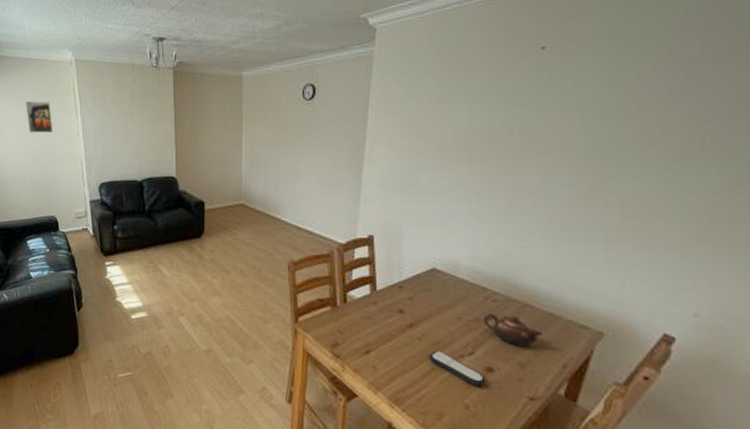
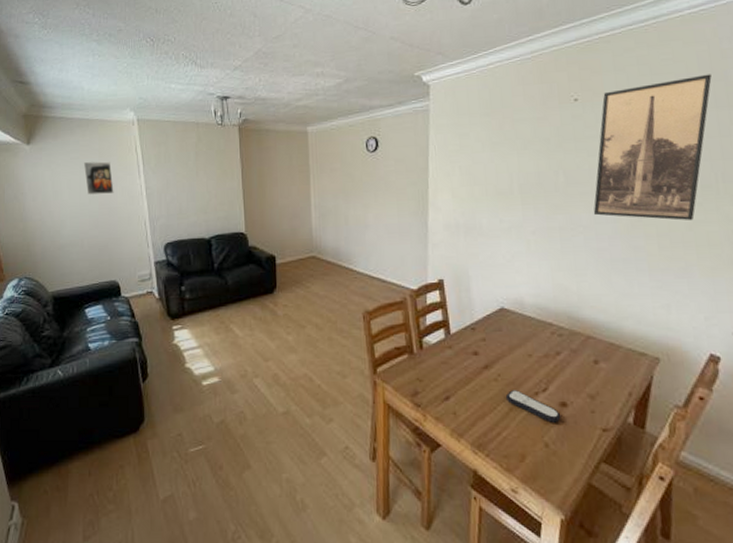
teapot: present [483,313,543,347] -> none [552,348,607,379]
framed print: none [547,20,717,188] -> present [593,74,712,221]

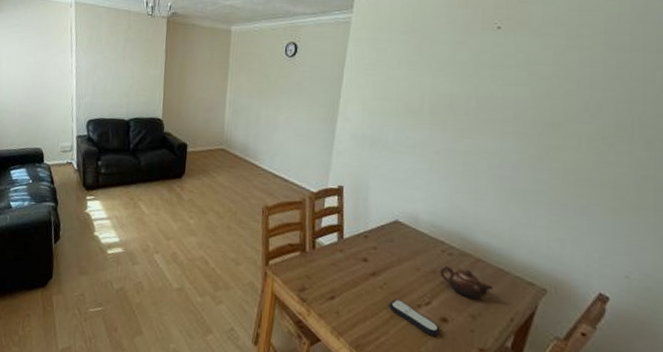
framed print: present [84,161,114,195] -> none [22,37,48,68]
teapot: none [552,348,607,379] -> present [440,266,493,300]
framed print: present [593,74,712,221] -> none [500,16,644,160]

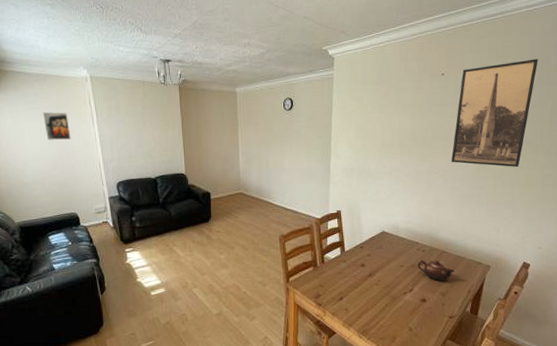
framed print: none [22,37,48,68] -> present [43,112,71,140]
remote control: present [388,299,440,336] -> none [383,291,422,314]
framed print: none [500,16,644,160] -> present [451,59,538,167]

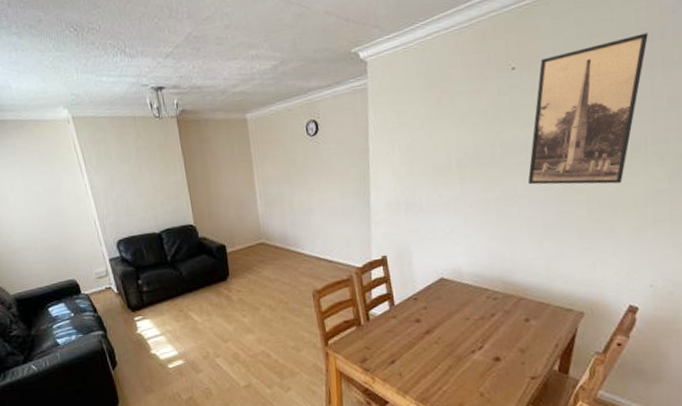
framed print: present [43,112,71,140] -> none [25,163,60,198]
teapot: present [417,260,455,282] -> none [488,309,537,335]

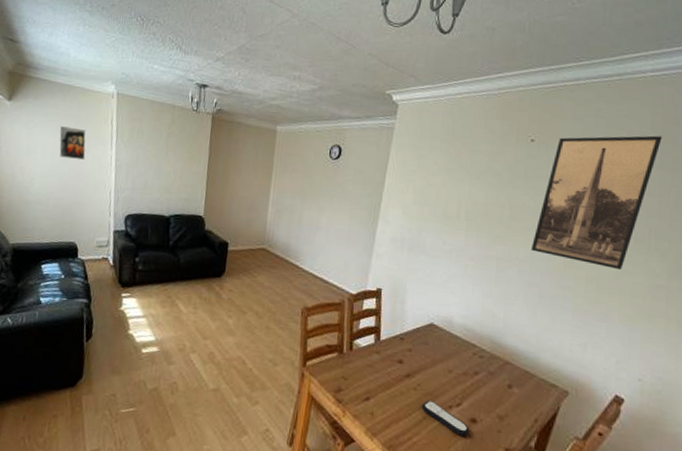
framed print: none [25,163,60,198] -> present [59,126,86,160]
remote control: none [445,350,495,376] -> present [421,400,470,437]

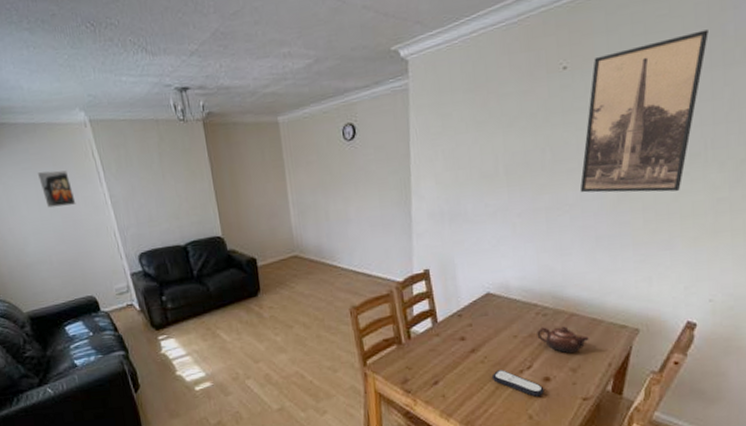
teapot: none [471,368,520,401] -> present [537,326,589,354]

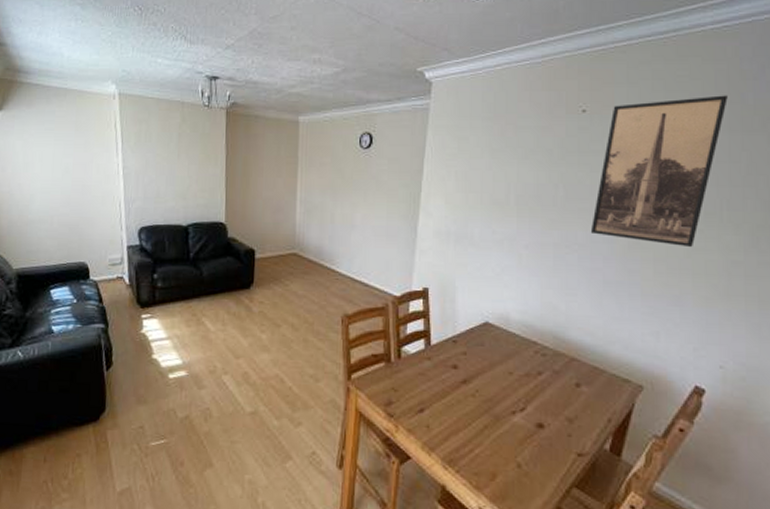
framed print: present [38,170,76,208] -> none [58,135,89,170]
remote control: present [491,370,545,397] -> none [481,407,537,444]
teapot: present [537,326,589,354] -> none [534,368,589,402]

